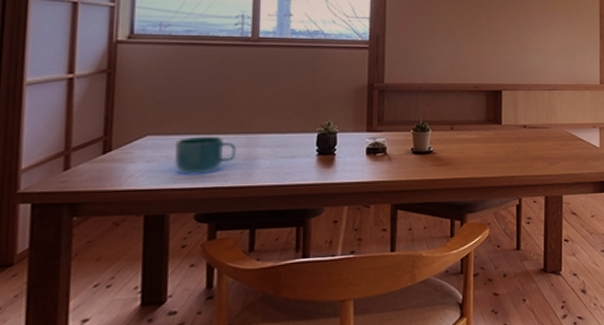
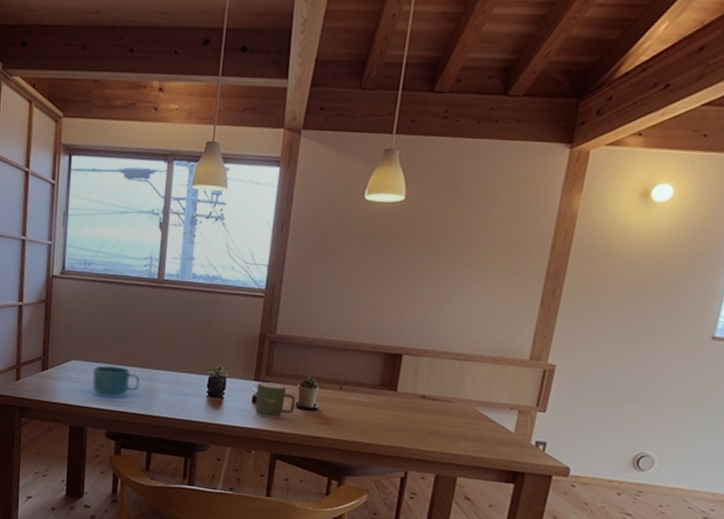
mug: none [370,131,411,168] -> present [255,382,296,419]

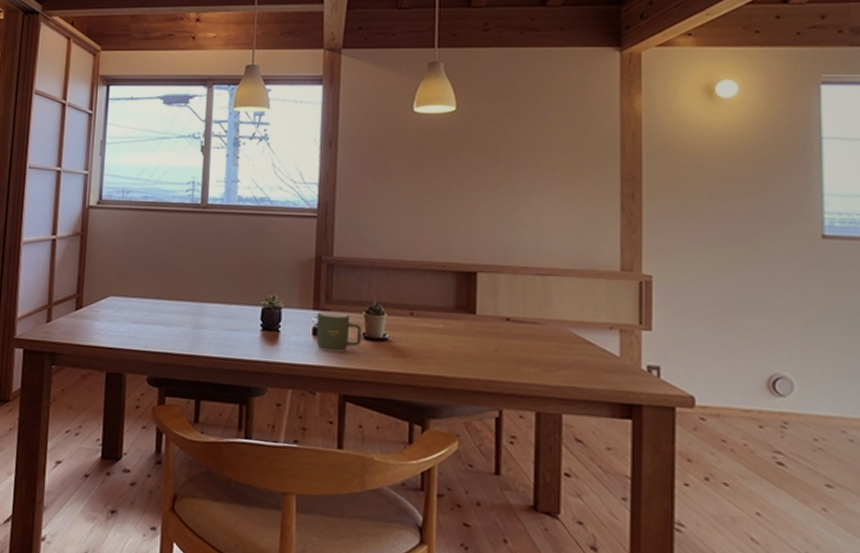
cup: present [91,365,140,399] -> none [131,300,185,338]

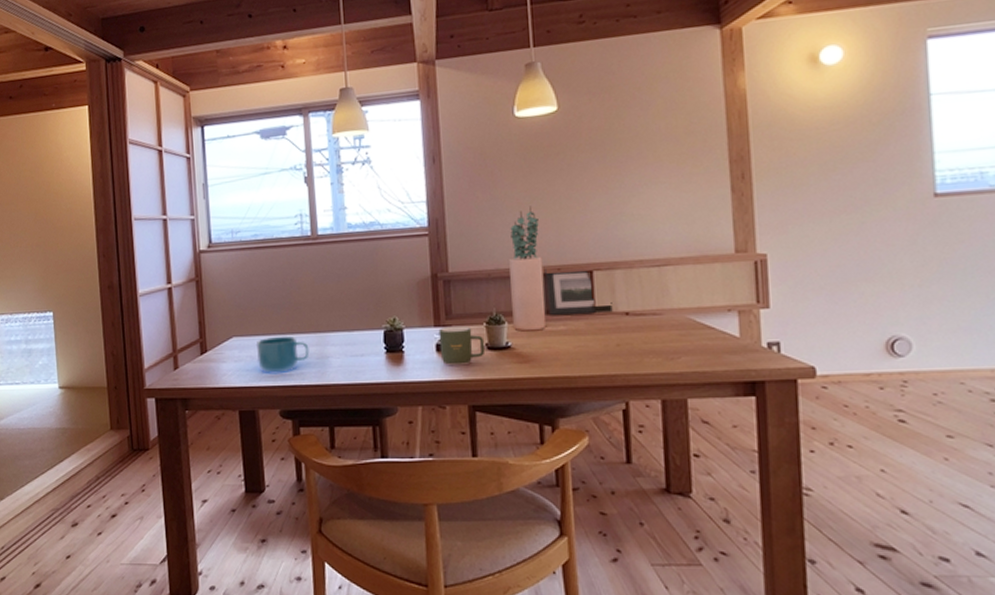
cup: none [131,300,185,338] -> present [255,336,310,373]
vase: none [393,200,428,328] -> present [509,206,547,333]
picture frame: none [429,265,494,317] -> present [545,269,613,315]

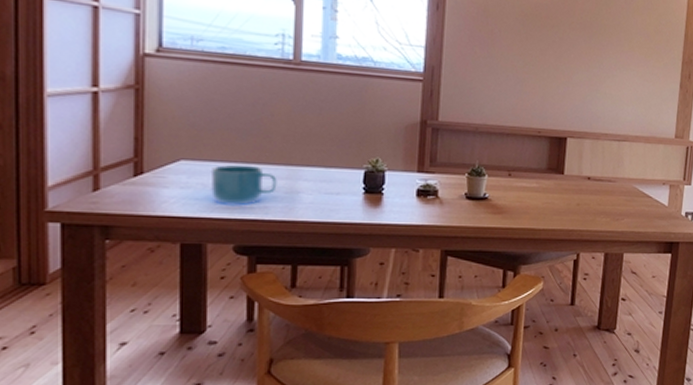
mug: present [438,326,486,366] -> none [420,173,465,212]
vase: present [509,206,547,333] -> none [492,70,528,187]
picture frame: present [545,269,613,315] -> none [525,130,579,177]

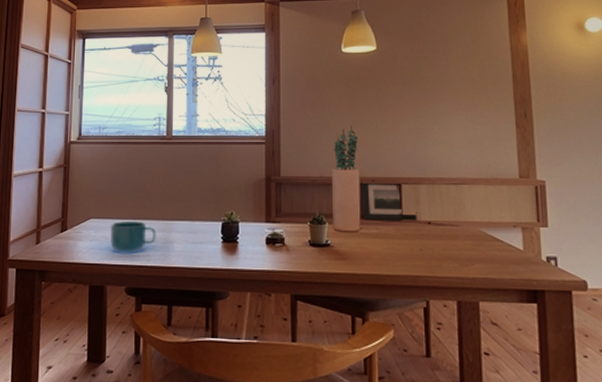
vase: none [492,70,528,187] -> present [332,125,361,234]
picture frame: none [525,130,579,177] -> present [361,180,417,222]

